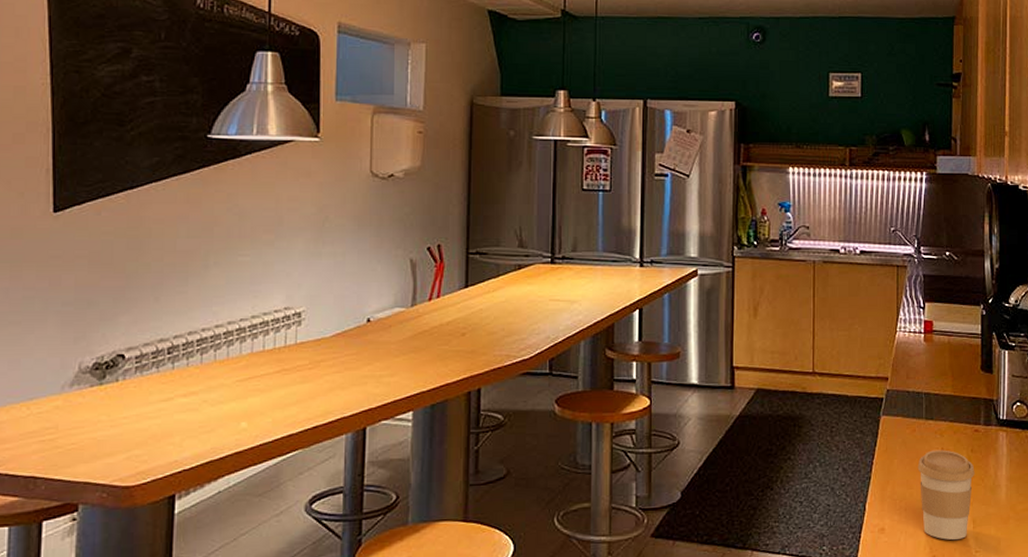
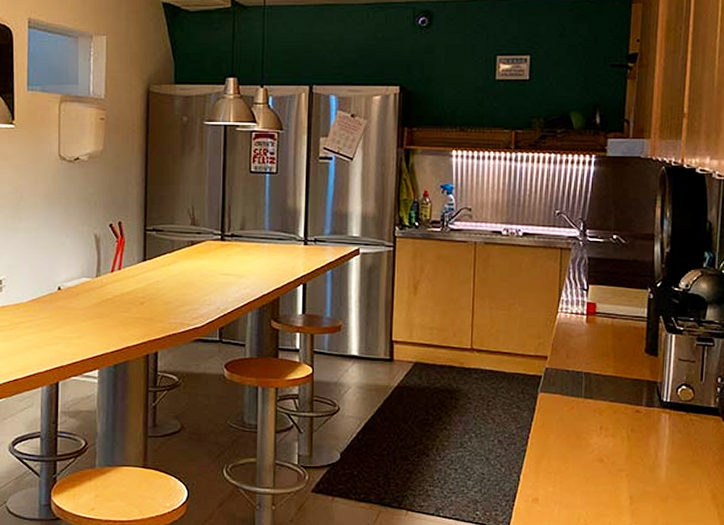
coffee cup: present [917,450,975,540] -> none [574,428,634,513]

